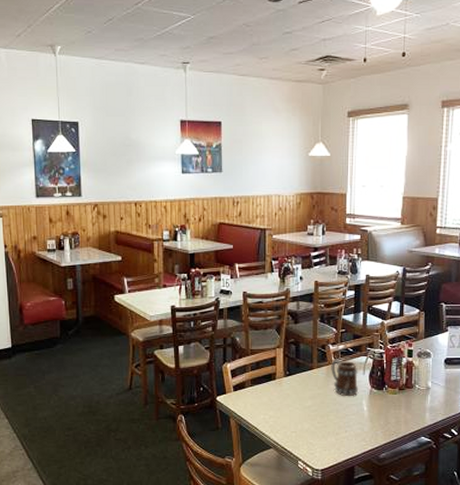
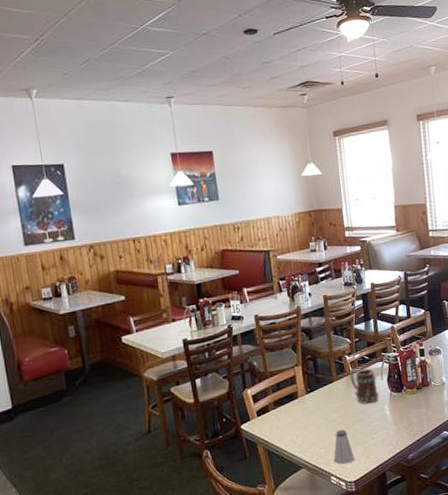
saltshaker: none [303,418,325,451] -> present [333,429,355,464]

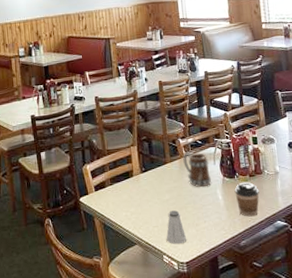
coffee cup: none [402,395,426,430] -> present [234,182,259,217]

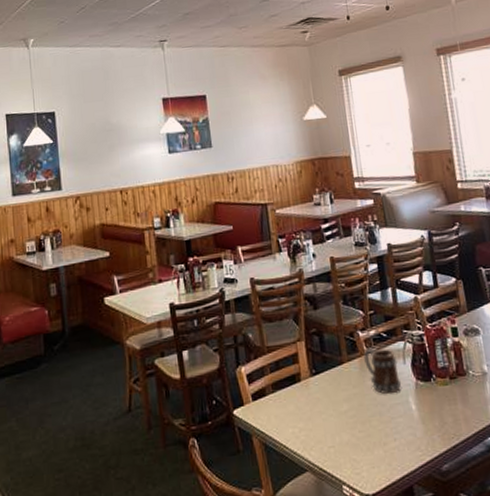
saltshaker: present [166,210,187,244] -> none [345,425,373,470]
coffee cup: present [234,182,259,217] -> none [431,386,464,433]

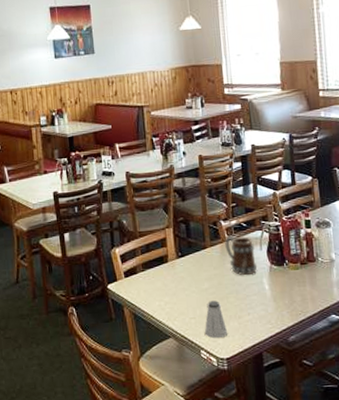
saltshaker: none [345,425,373,470] -> present [204,301,228,338]

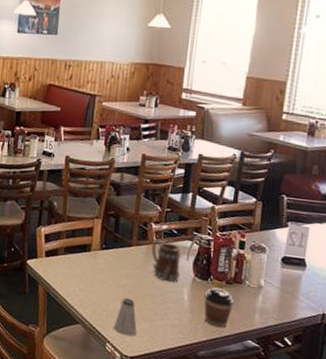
coffee cup: none [283,270,312,310] -> present [204,287,234,328]

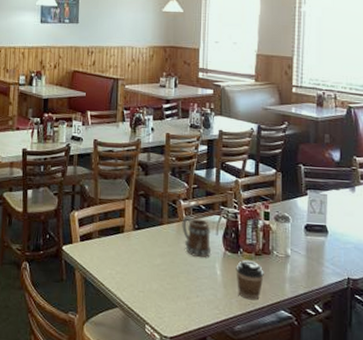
saltshaker: present [113,298,138,336] -> none [151,277,175,316]

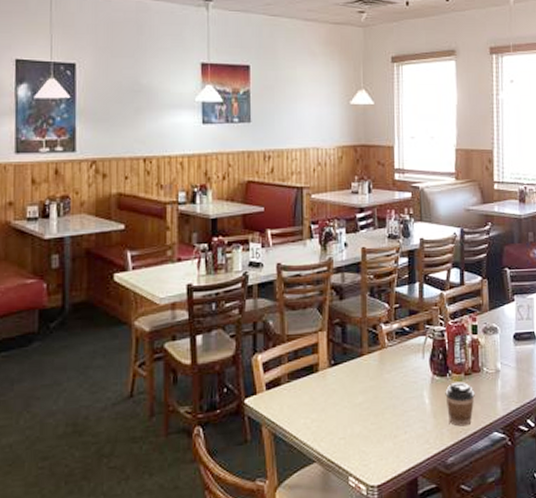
mug: present [182,216,212,258] -> none [384,342,418,388]

